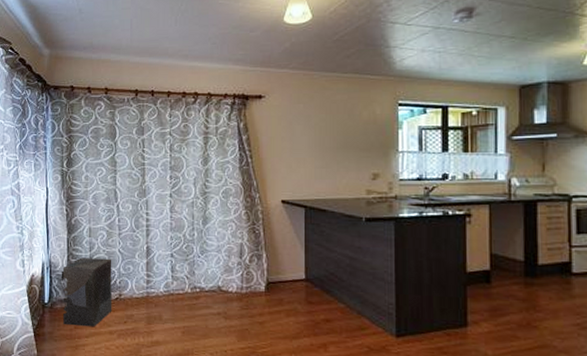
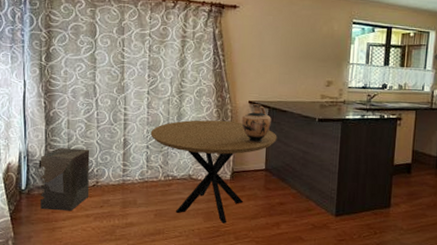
dining table: none [174,223,317,344] -> present [150,120,277,224]
ceramic jug: none [274,203,309,249] -> present [241,104,271,143]

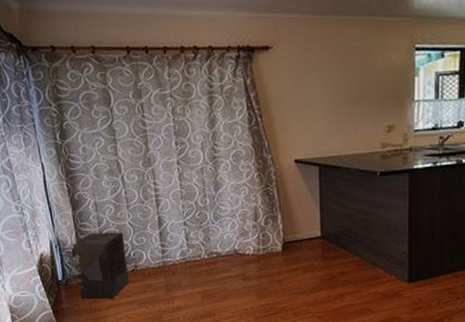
dining table: present [150,120,277,224] -> none [186,185,332,300]
ceramic jug: present [241,104,271,143] -> none [288,162,323,208]

